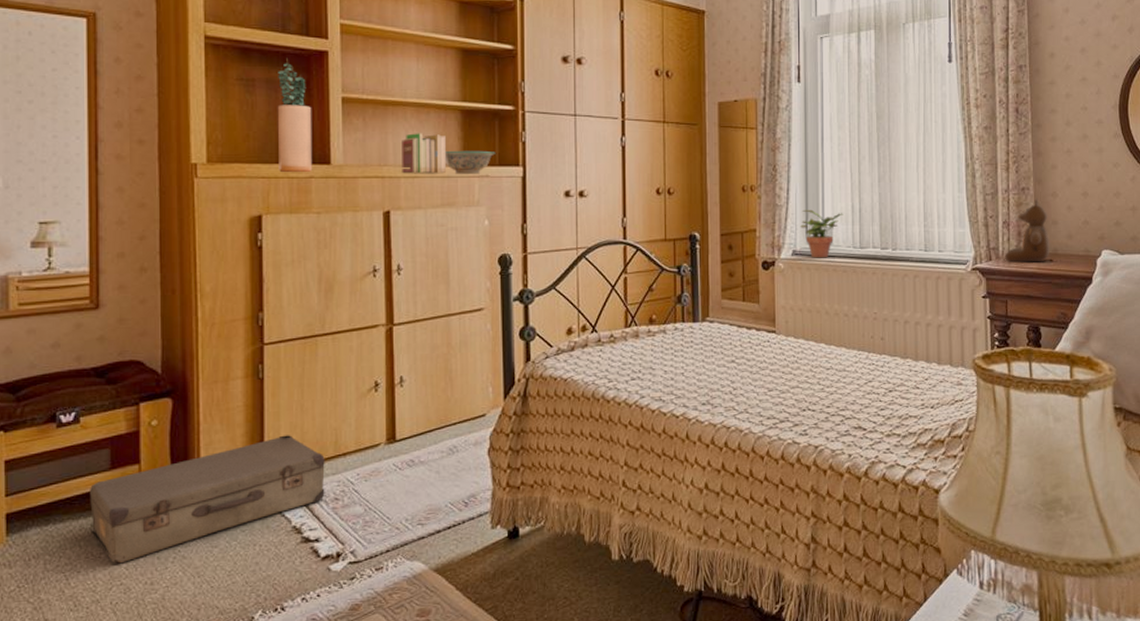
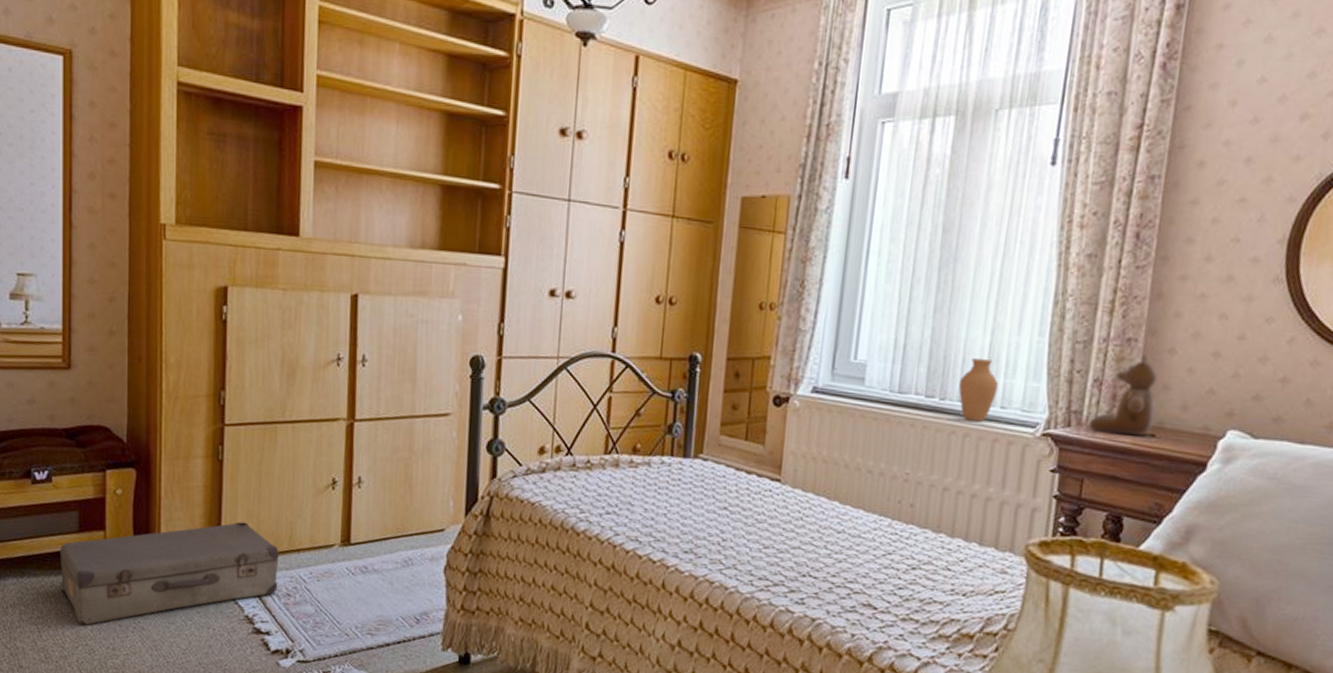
vase: present [277,57,313,173] -> none [246,111,283,244]
books: present [402,133,446,174] -> none [373,208,422,258]
decorative bowl: present [444,150,497,174] -> none [419,231,477,261]
potted plant: present [800,209,843,258] -> none [826,338,883,401]
vase: none [905,215,935,264] -> present [958,358,999,422]

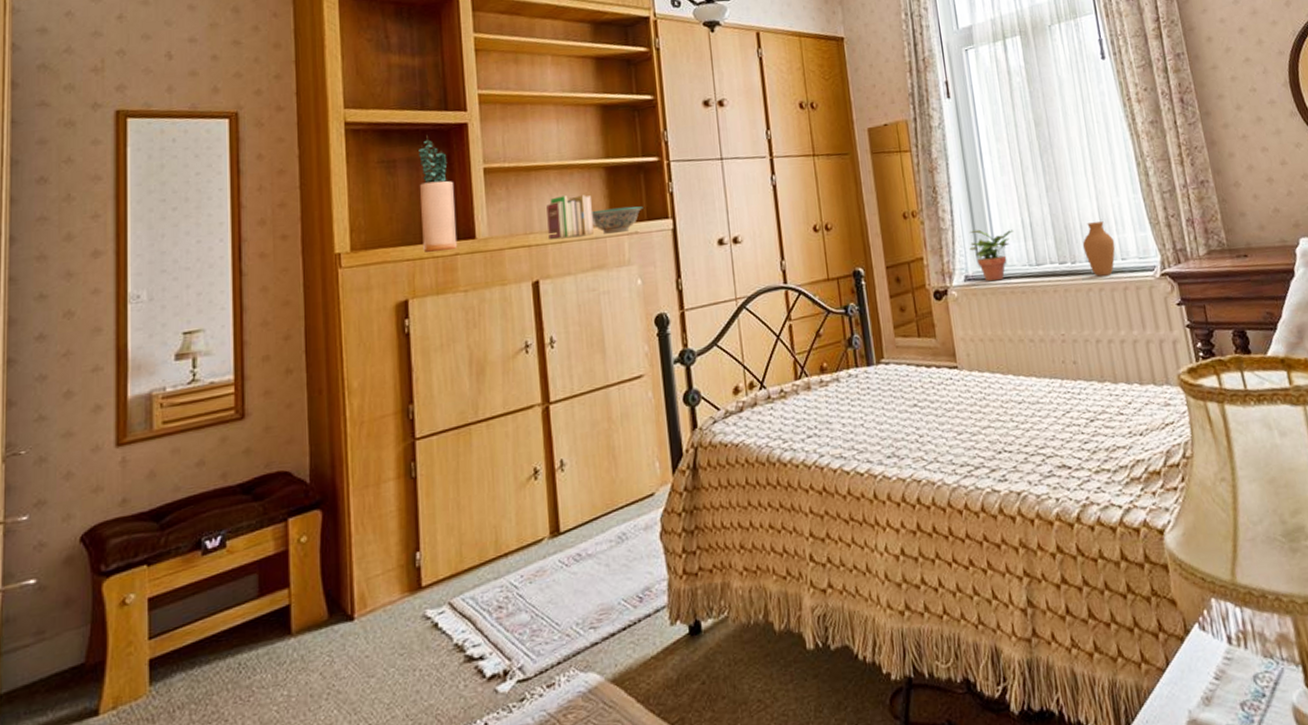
suitcase: present [60,522,279,625] -> none [237,538,488,708]
vase: none [246,111,283,244] -> present [418,134,458,254]
books: none [373,208,422,258] -> present [546,195,594,241]
decorative bowl: none [419,231,477,261] -> present [591,206,645,234]
potted plant: none [826,338,883,401] -> present [969,229,1014,282]
teddy bear: present [1089,353,1159,436] -> none [1194,190,1243,263]

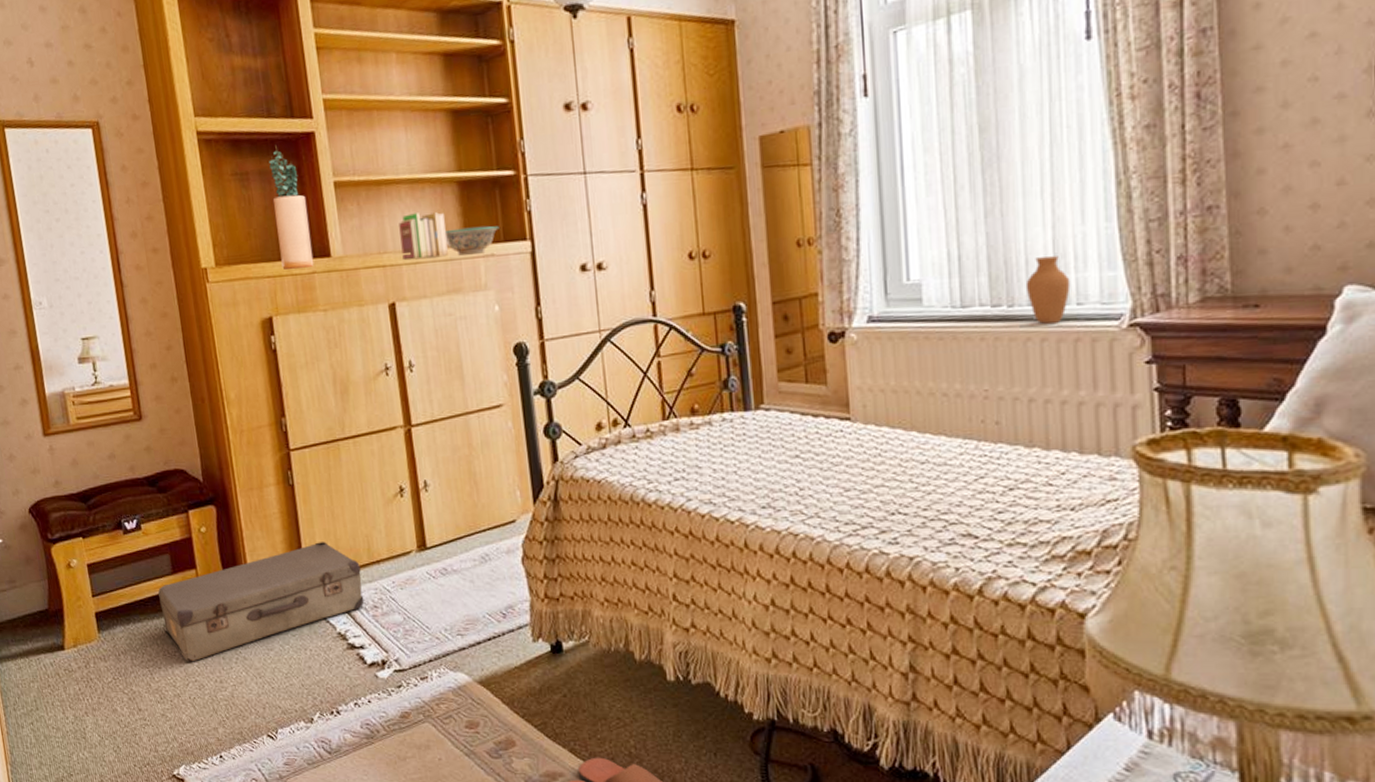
suitcase: none [237,538,488,708] -> present [158,542,365,662]
potted plant: present [969,229,1014,282] -> none [877,262,936,325]

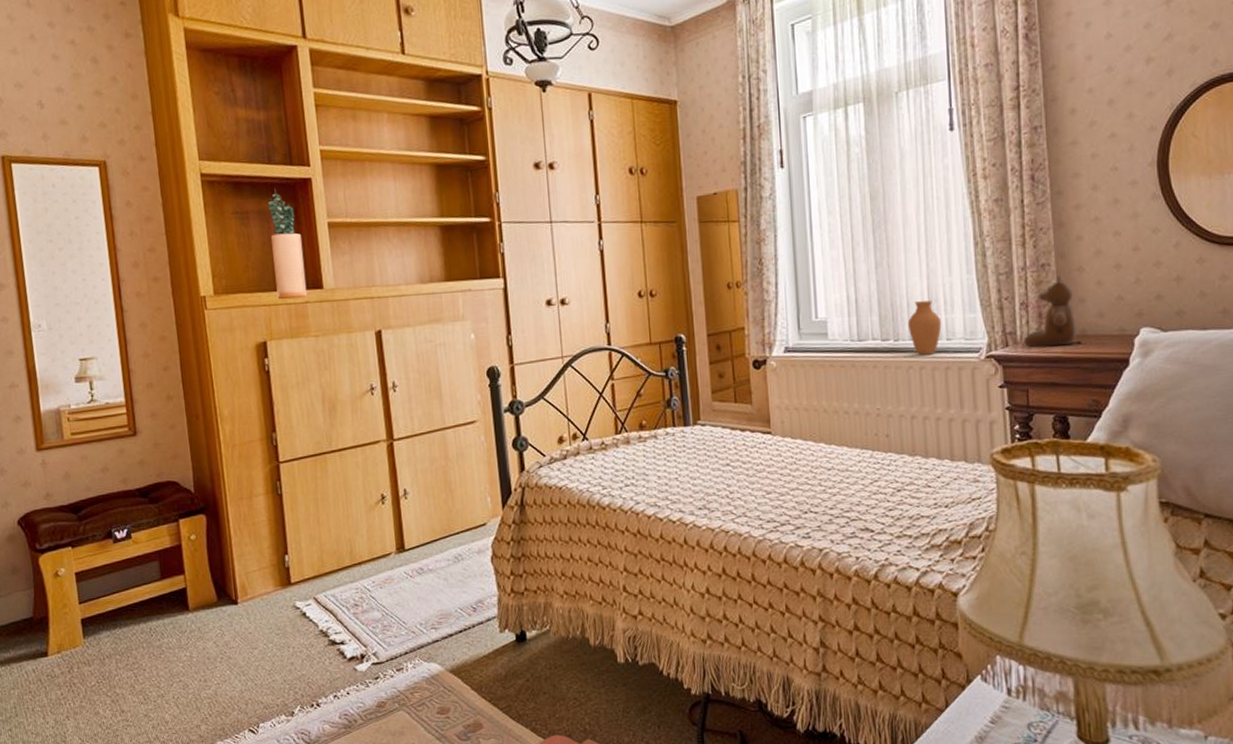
suitcase: present [158,542,365,662] -> none [146,546,346,663]
books: present [399,212,448,261] -> none [386,252,430,294]
decorative bowl: present [444,226,501,256] -> none [427,264,478,290]
teddy bear: none [1181,218,1255,312] -> present [1024,274,1078,347]

